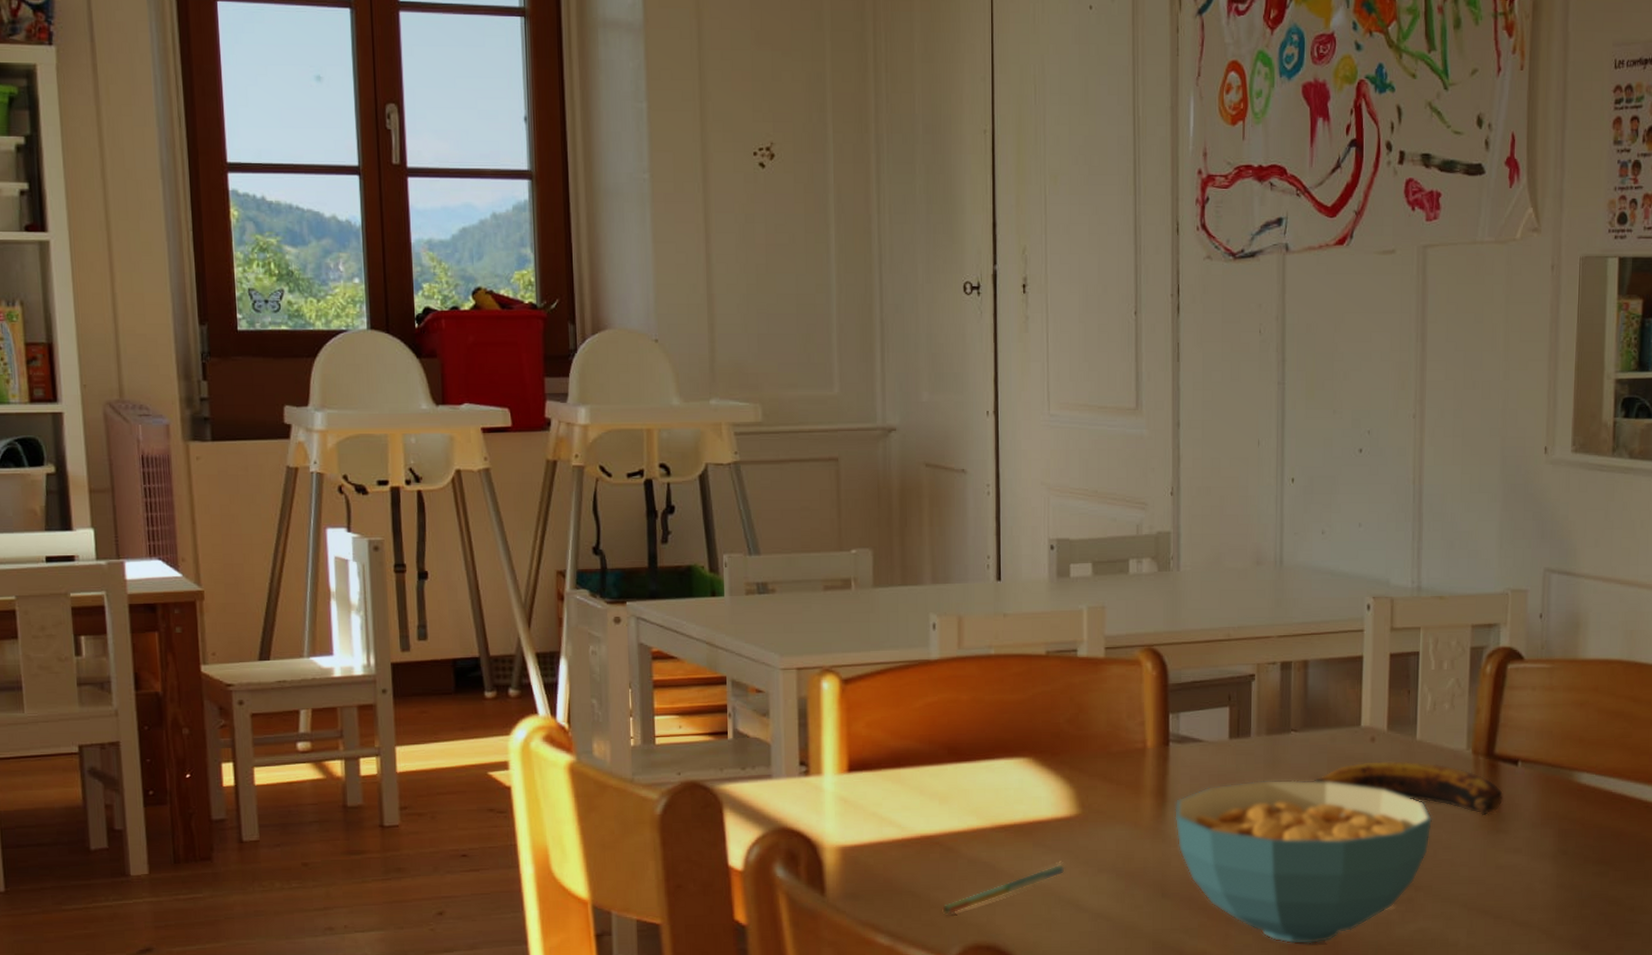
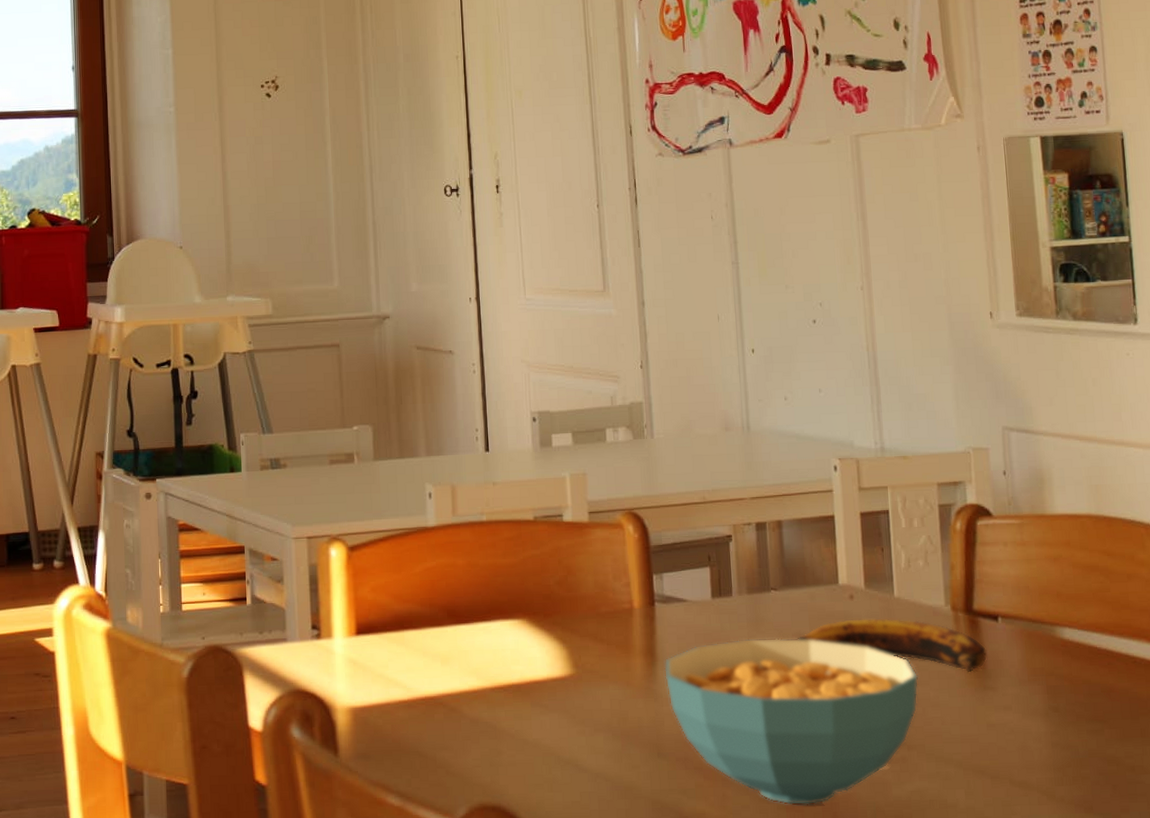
pen: present [941,864,1065,915] -> none [447,724,563,775]

